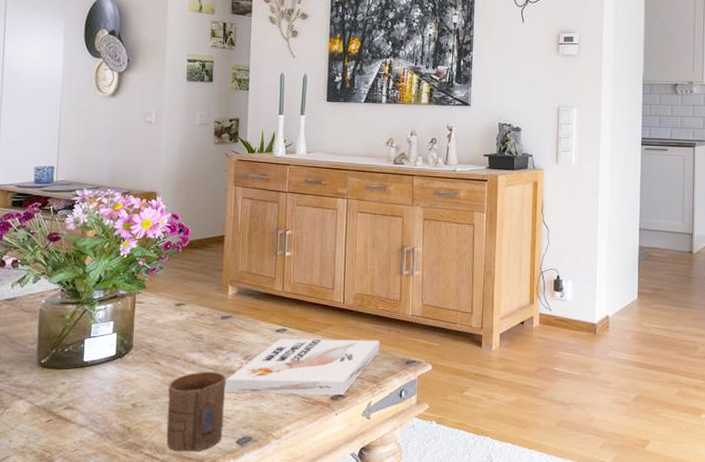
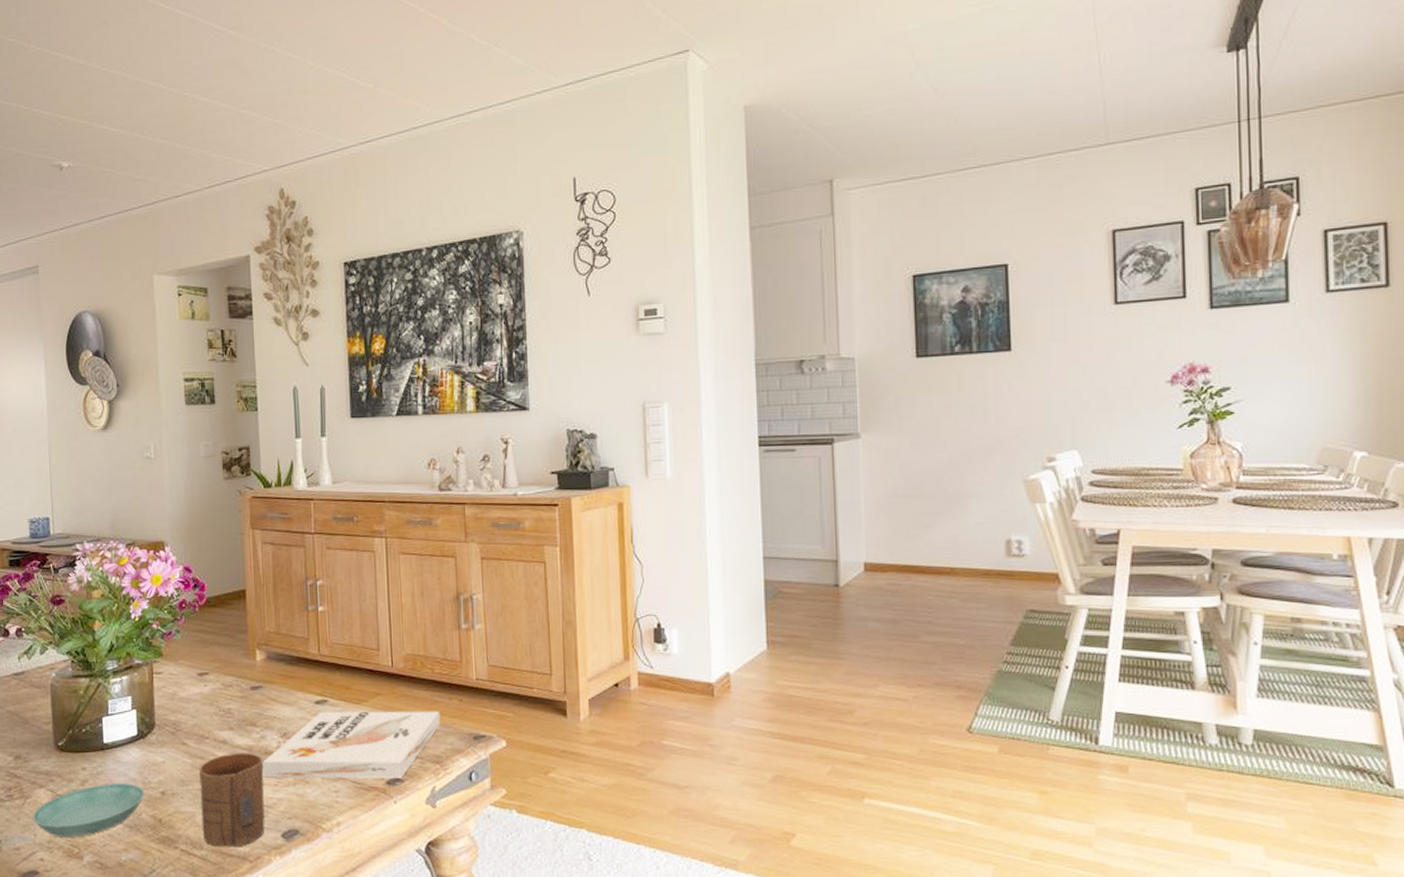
saucer: none [9,396,117,443] -> present [32,784,144,837]

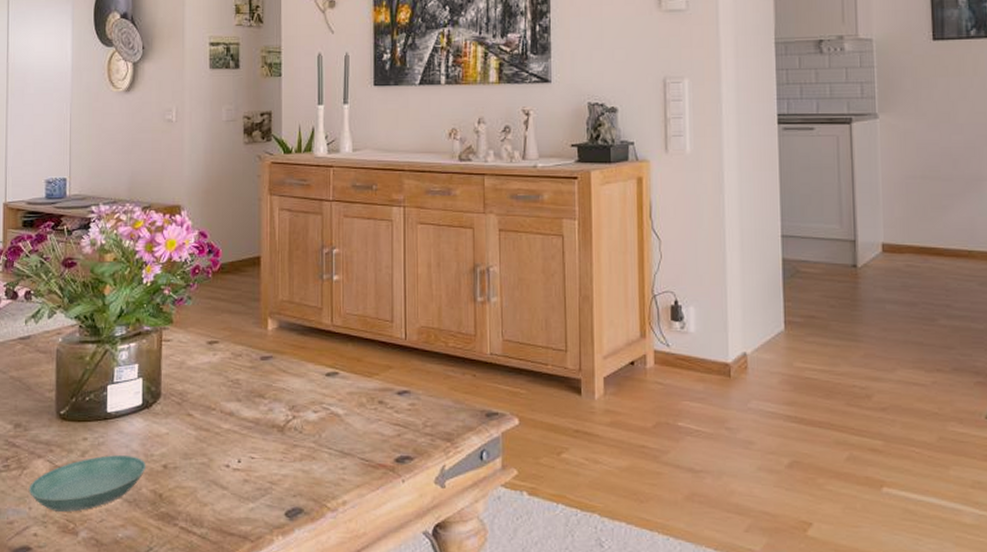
cup: present [199,753,265,847] -> none [203,425,270,526]
book: present [262,711,441,778] -> none [269,384,453,456]

